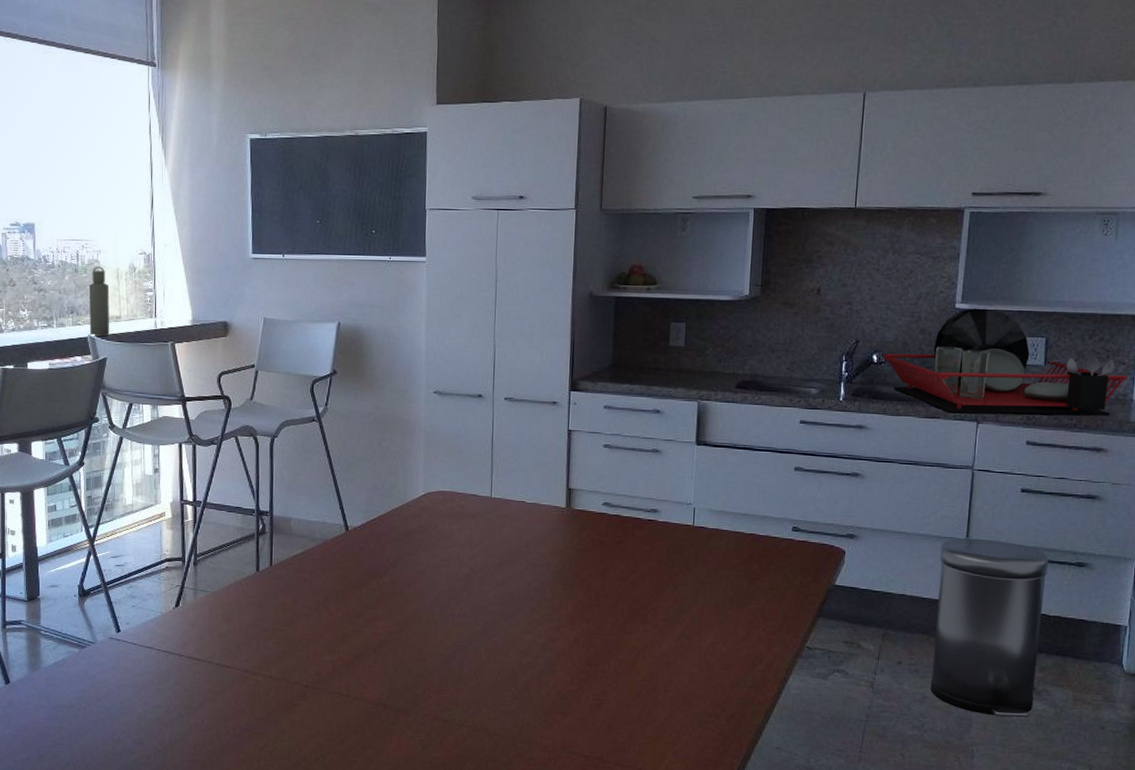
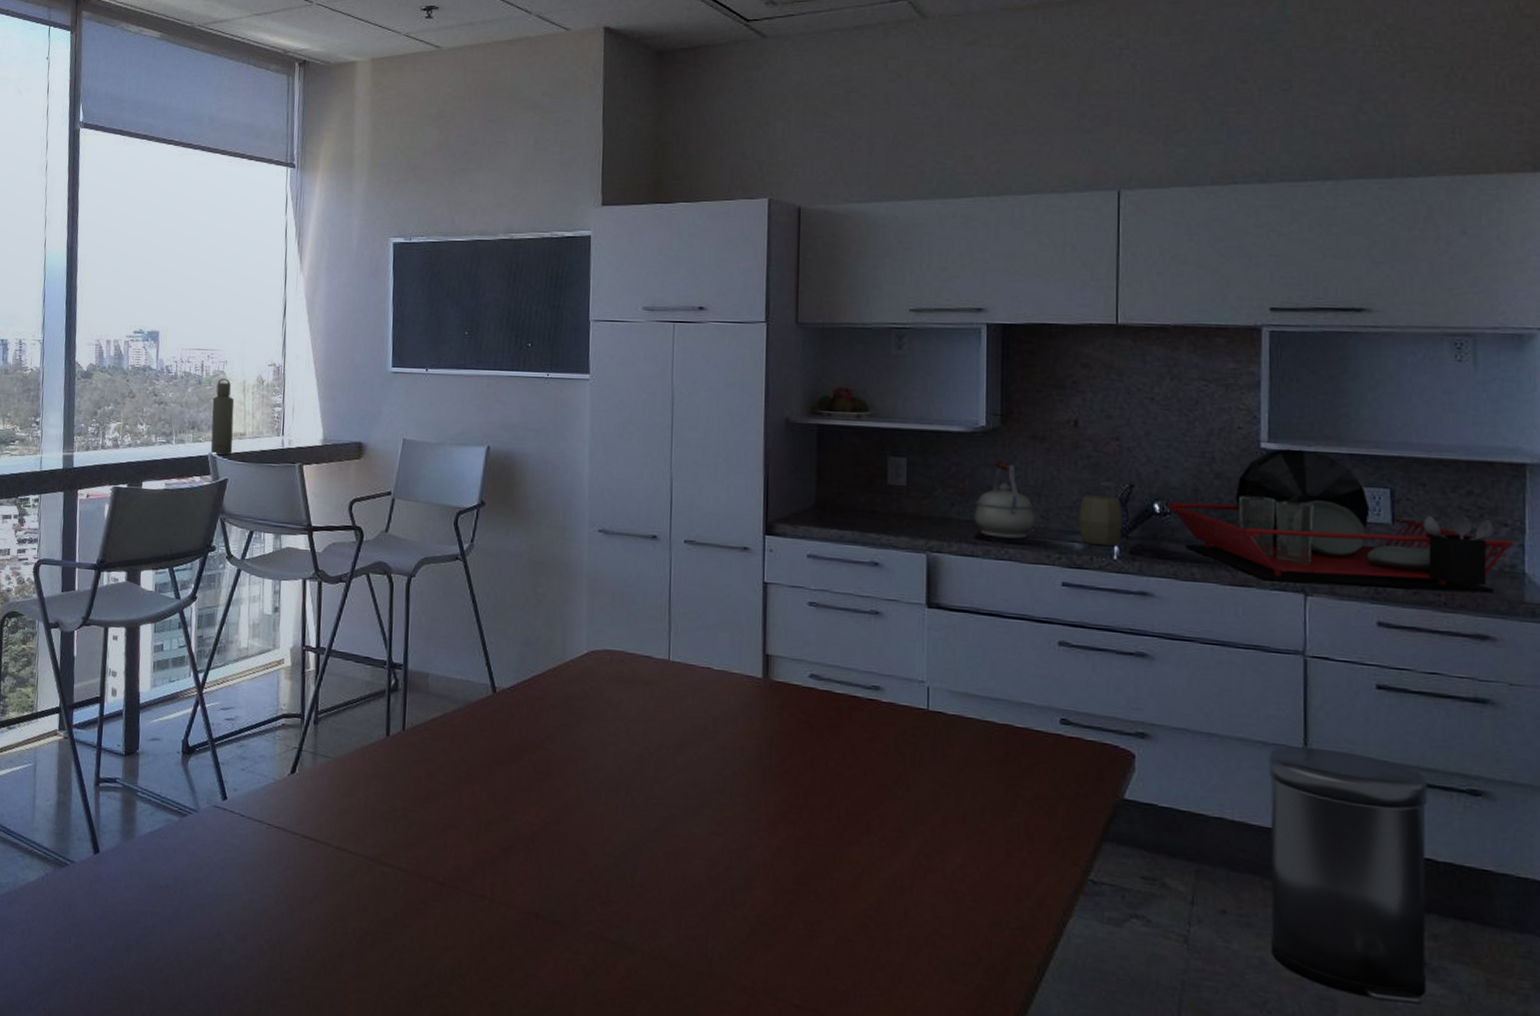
kettle: none [735,323,783,387] -> present [973,459,1036,539]
soap dispenser: none [815,337,850,391] -> present [1079,481,1123,547]

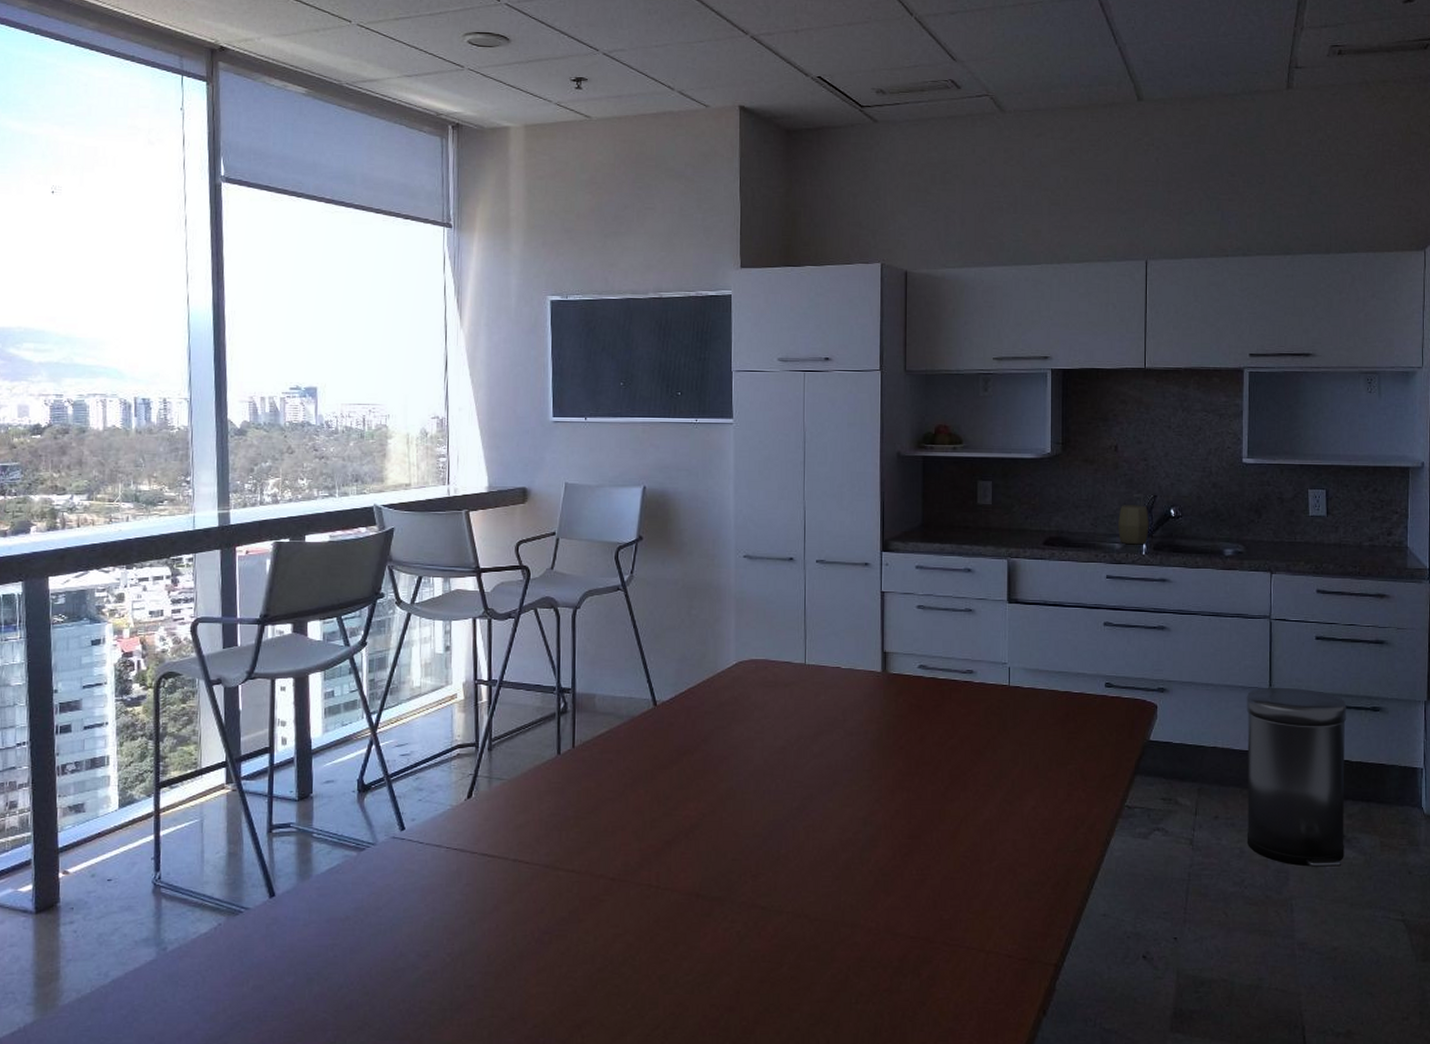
bottle: present [210,378,235,456] -> none [375,432,399,506]
kettle: present [973,459,1036,539] -> none [1042,480,1087,543]
dish rack: present [1169,448,1515,594] -> none [1181,462,1402,565]

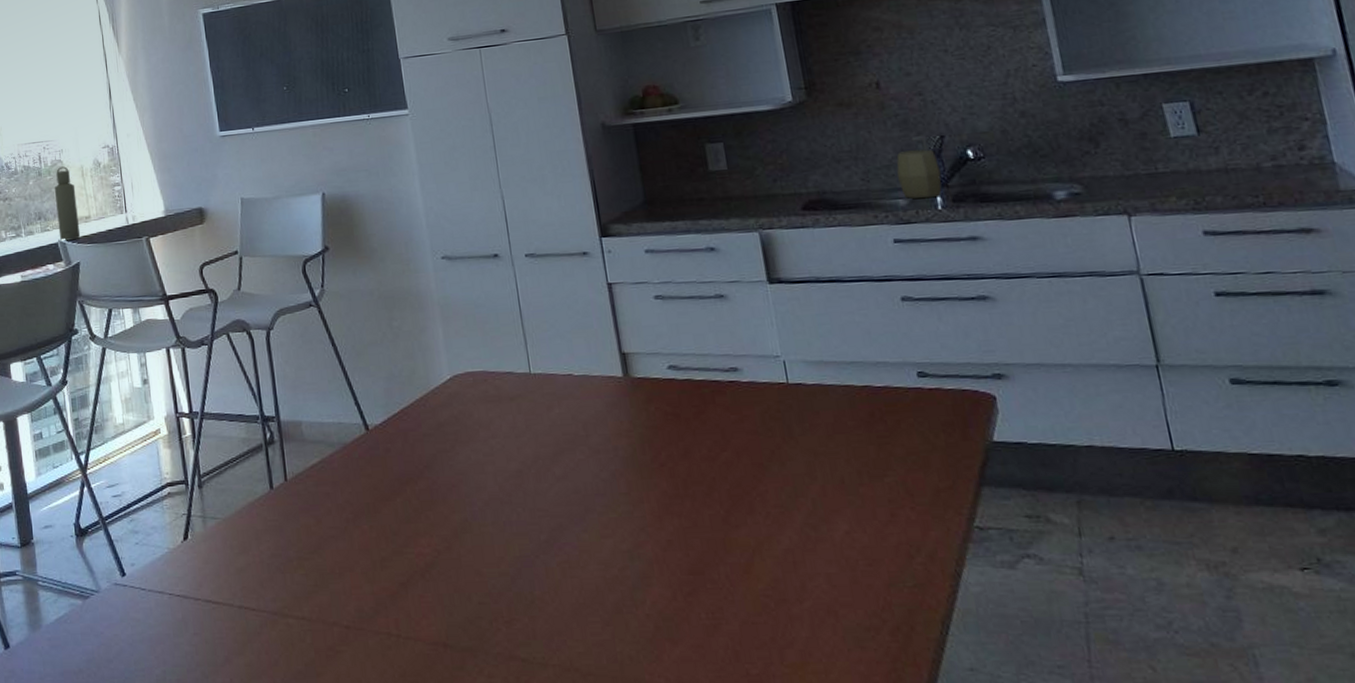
bottle: none [375,432,399,506] -> present [54,166,81,241]
pedal bin: present [1246,687,1347,868] -> none [1124,362,1326,604]

